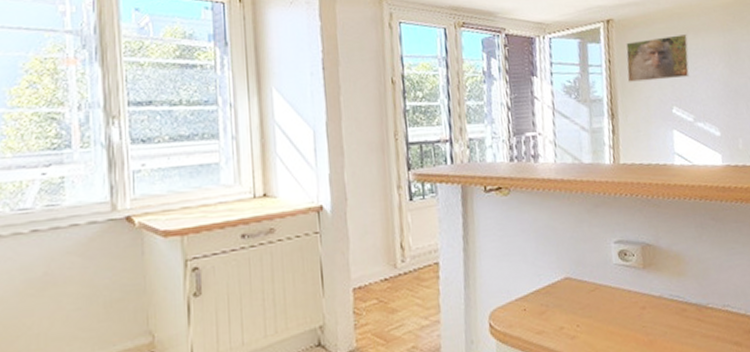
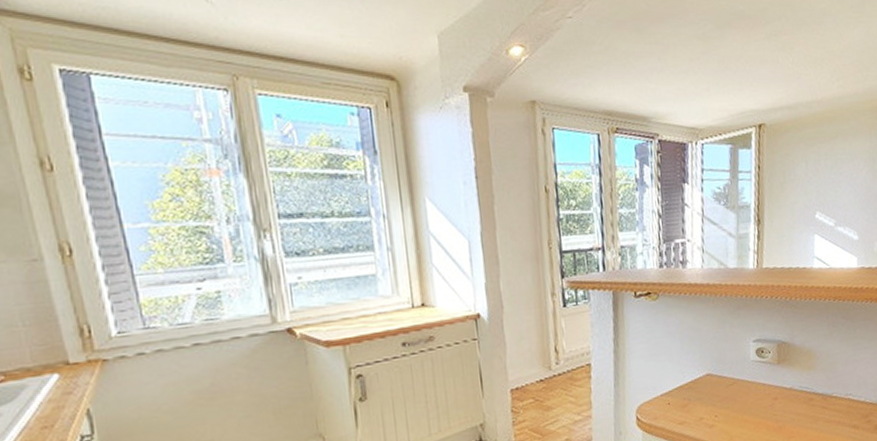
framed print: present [626,33,690,82] -> none [775,138,836,188]

